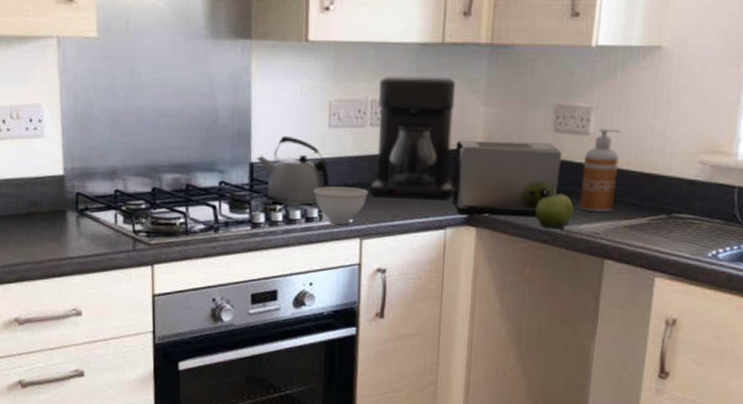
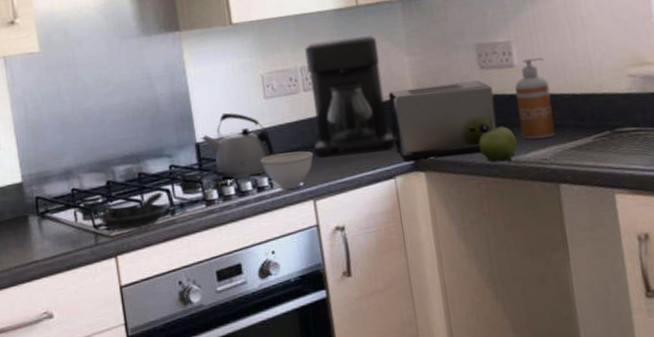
frying pan: none [141,206,210,240] -> present [100,191,166,230]

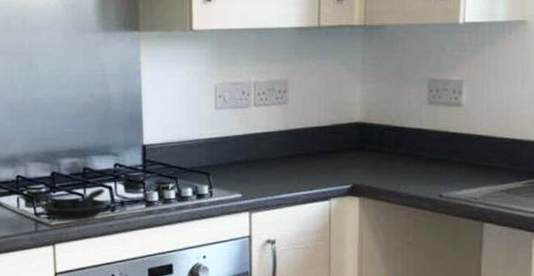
kettle: present [201,112,274,180] -> none [148,118,218,186]
bowl: present [260,151,314,190] -> none [203,164,255,199]
coffee maker: present [305,36,396,156] -> none [256,57,336,172]
toaster: present [388,80,498,162] -> none [335,115,438,187]
fruit: present [478,126,518,162] -> none [414,162,452,196]
soap dispenser: present [515,57,556,140] -> none [457,100,492,179]

